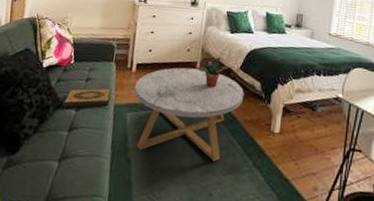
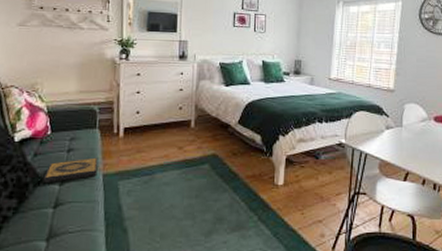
coffee table: present [134,67,244,161] -> none [124,127,244,221]
potted plant: present [195,56,228,88] -> none [190,112,225,146]

